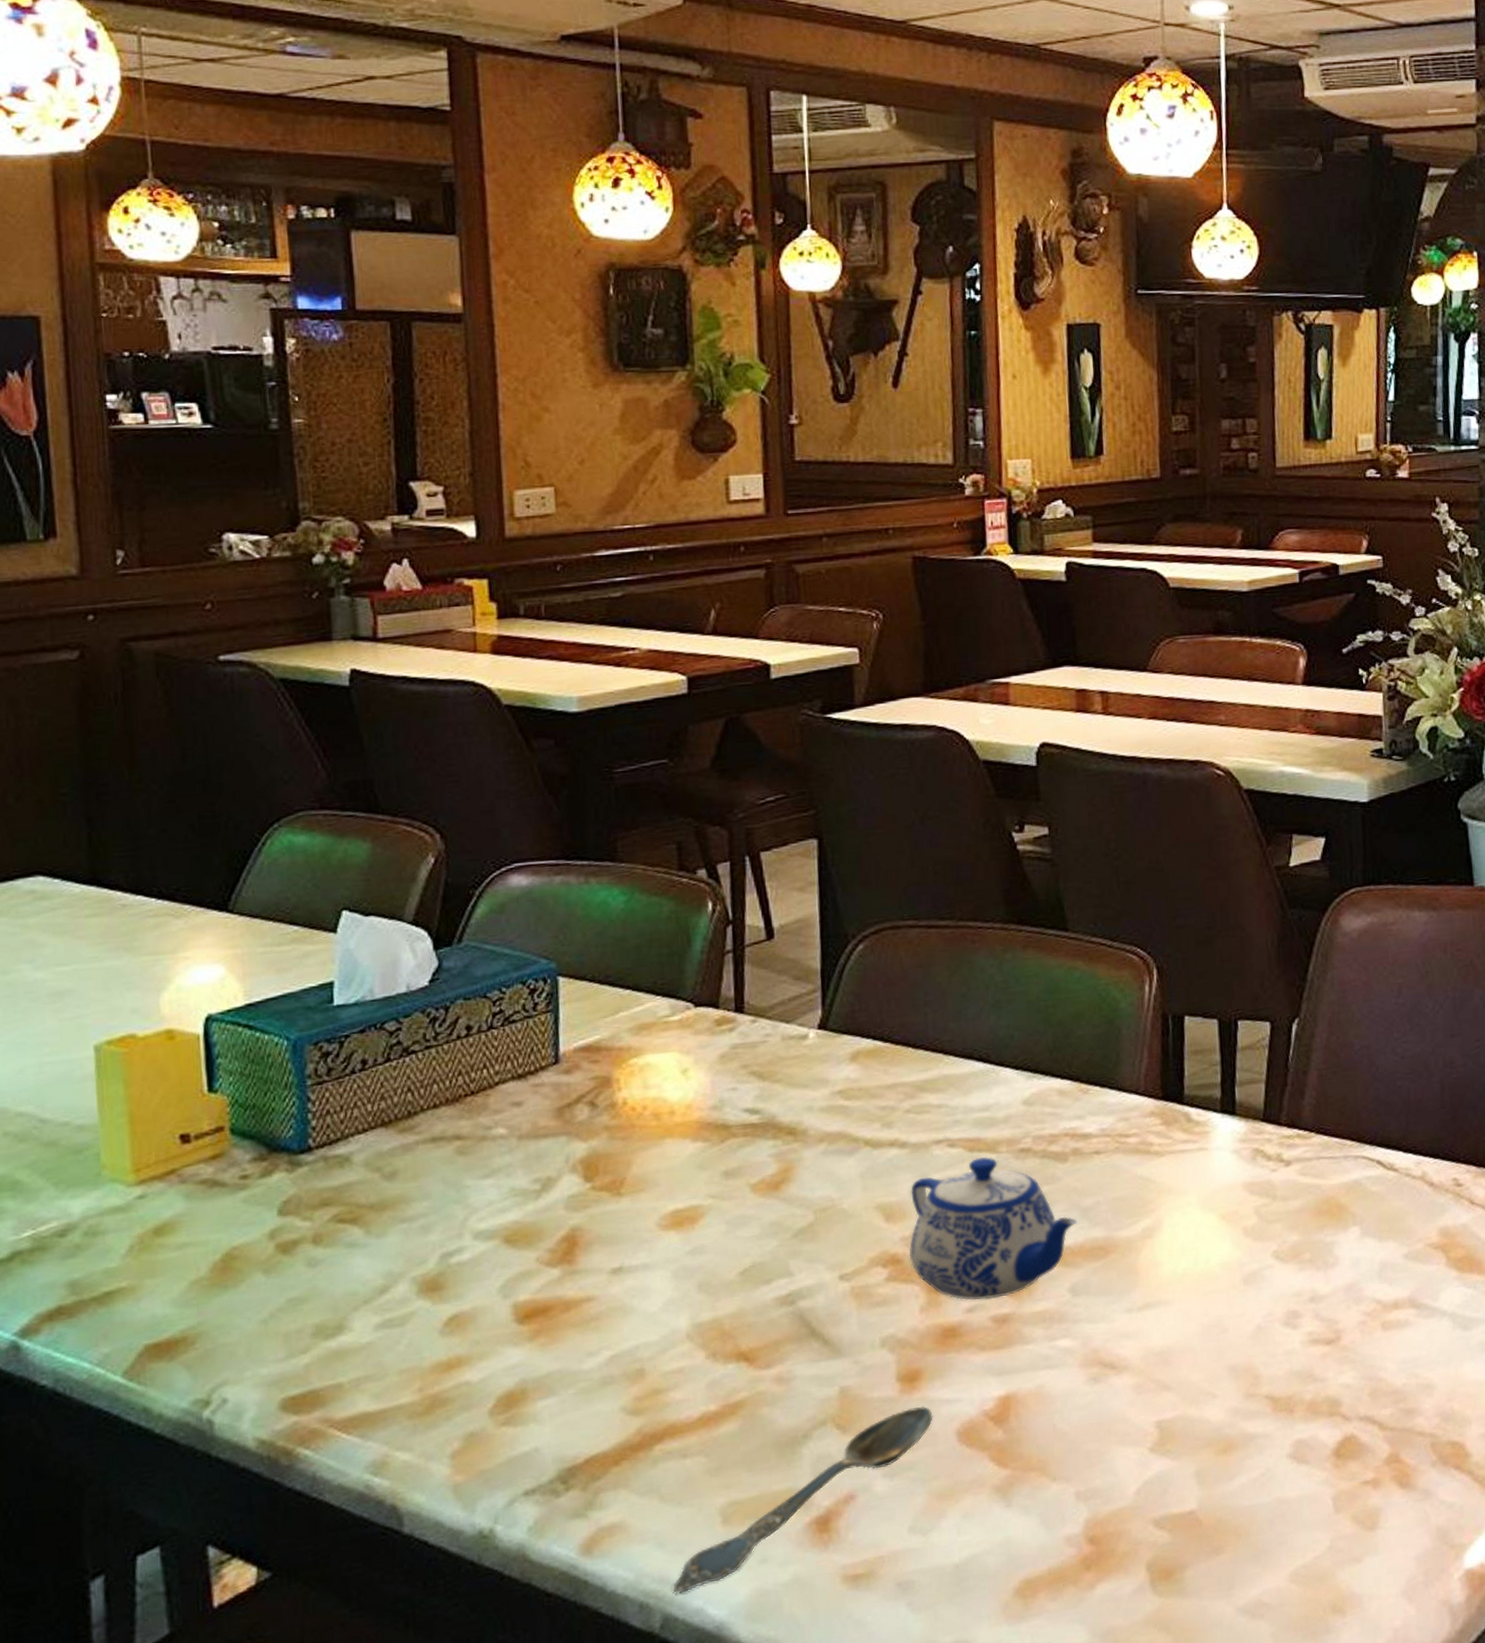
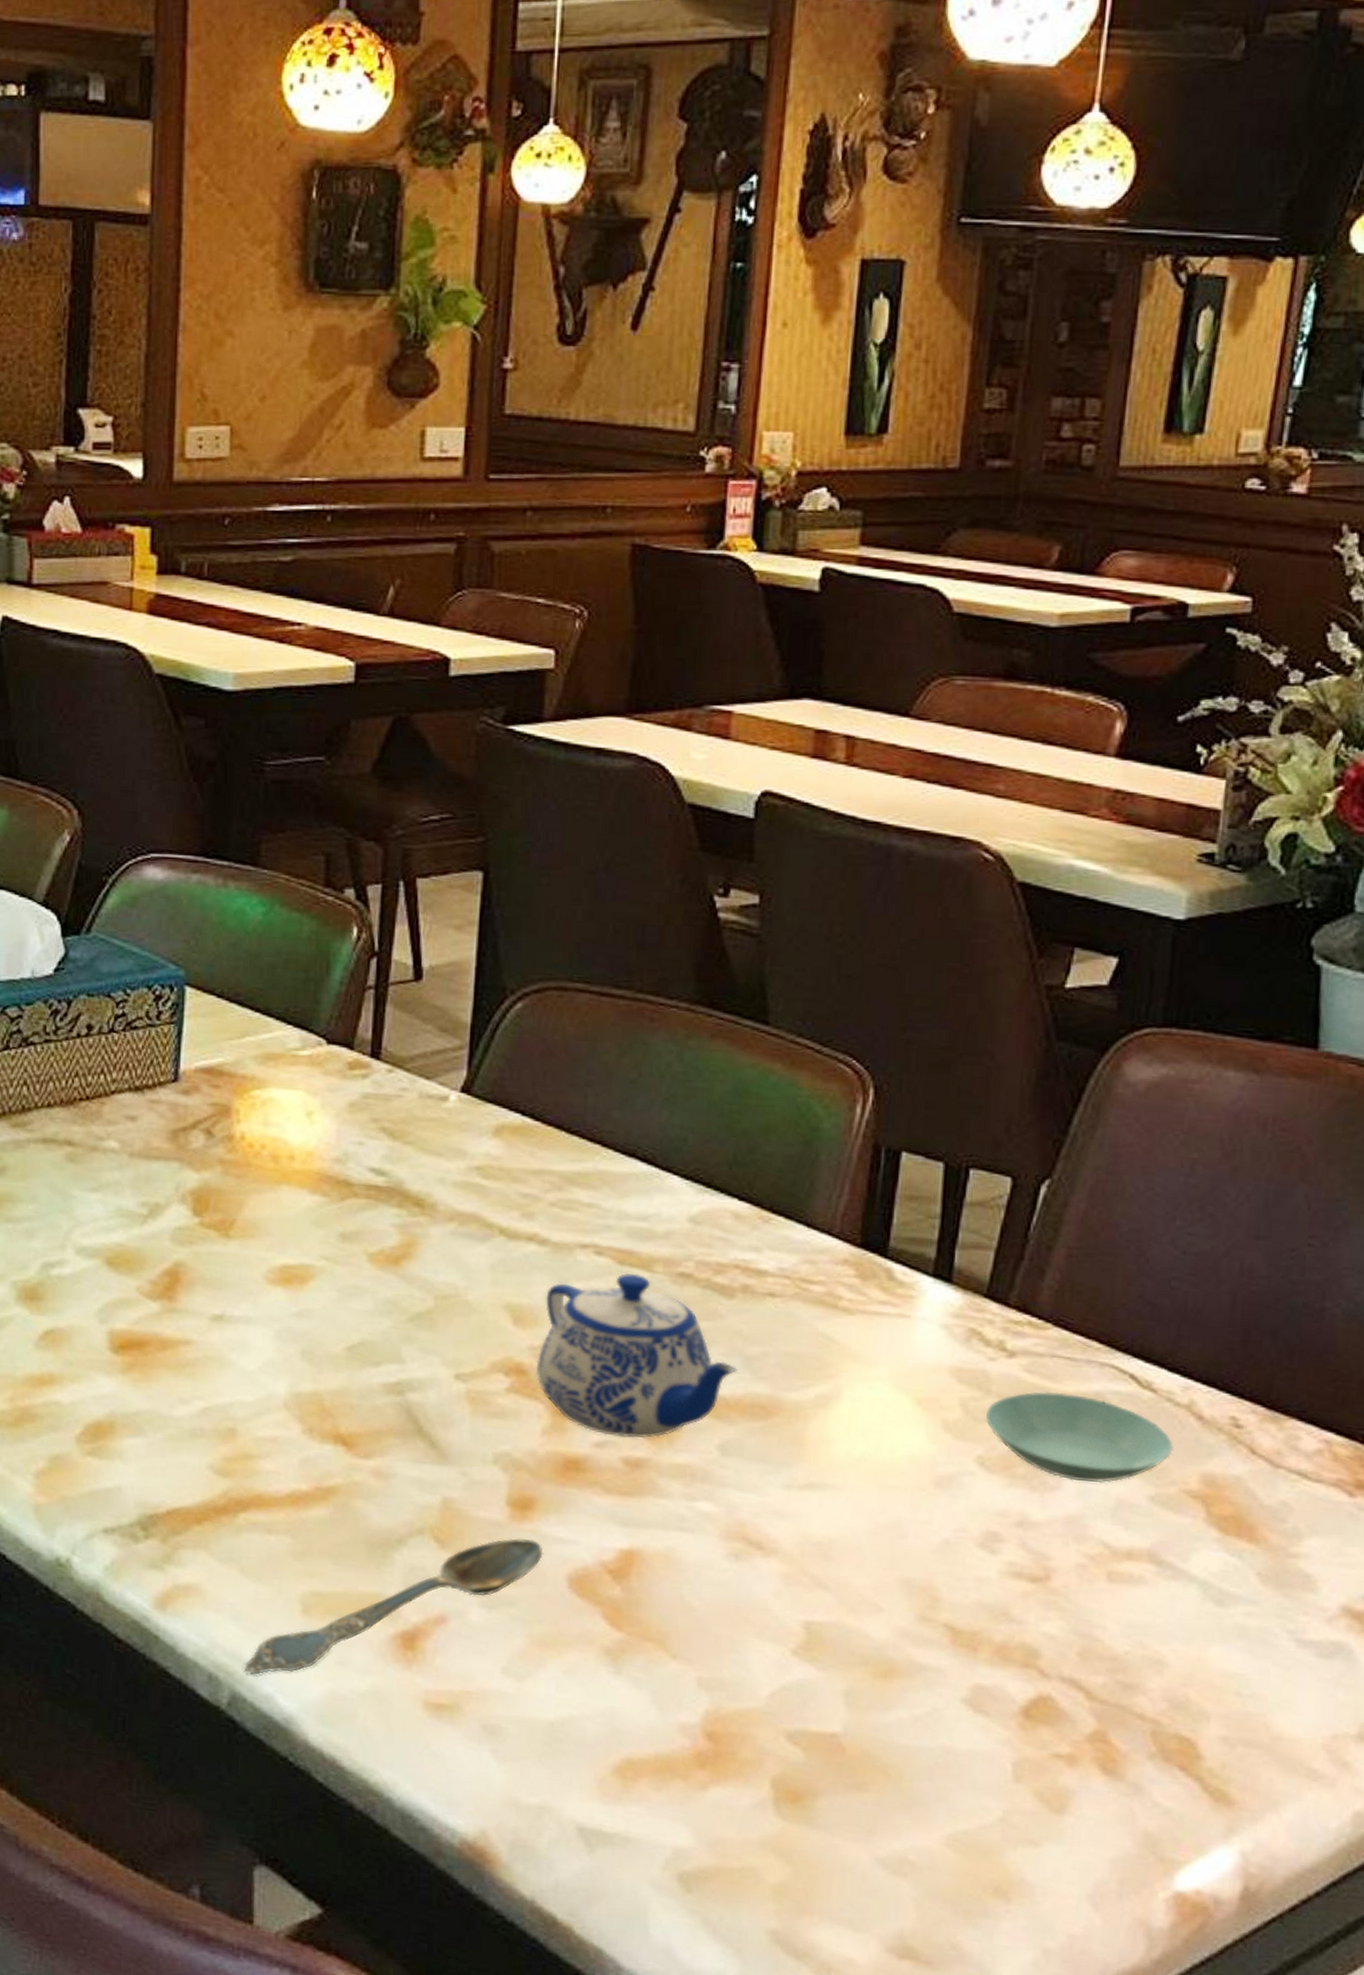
saucer: none [1274,1185,1416,1256] -> present [985,1391,1174,1484]

